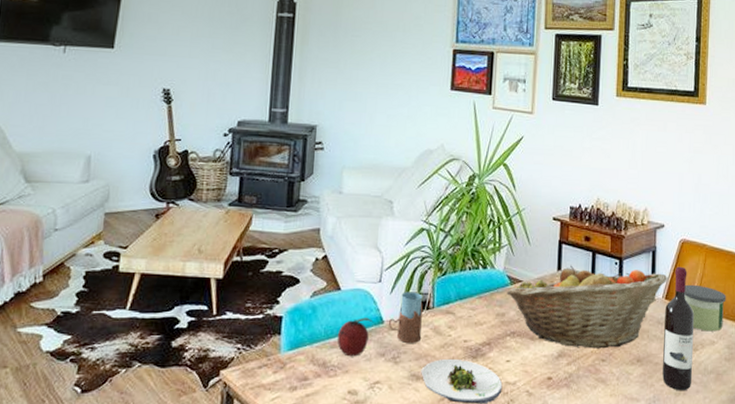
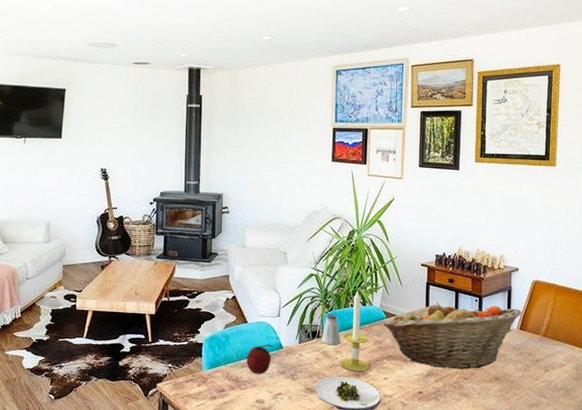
drinking glass: present [389,291,423,343] -> none [287,324,314,364]
saltshaker: none [431,279,455,319] -> present [321,314,341,346]
candle: none [453,249,490,353] -> present [340,290,370,372]
wine bottle: present [662,266,694,391] -> none [517,302,545,404]
candle: present [684,284,726,332] -> none [536,317,574,356]

